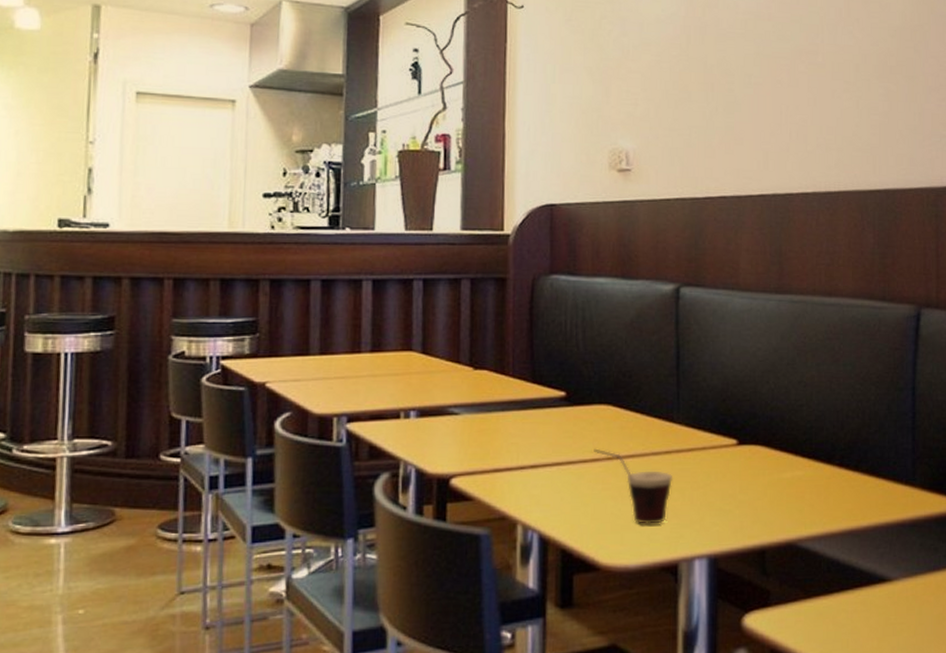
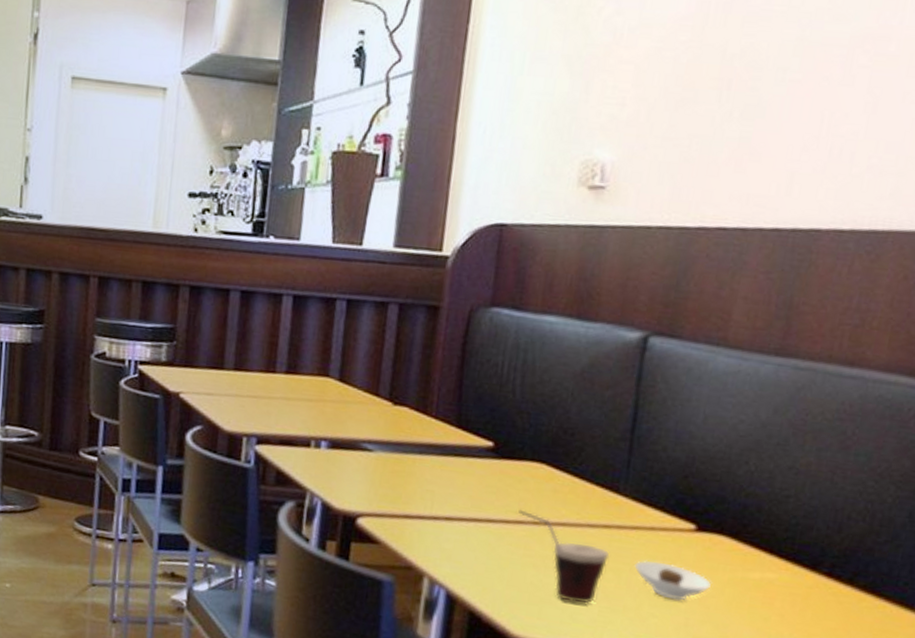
saucer: none [694,476,755,507] -> present [634,560,711,601]

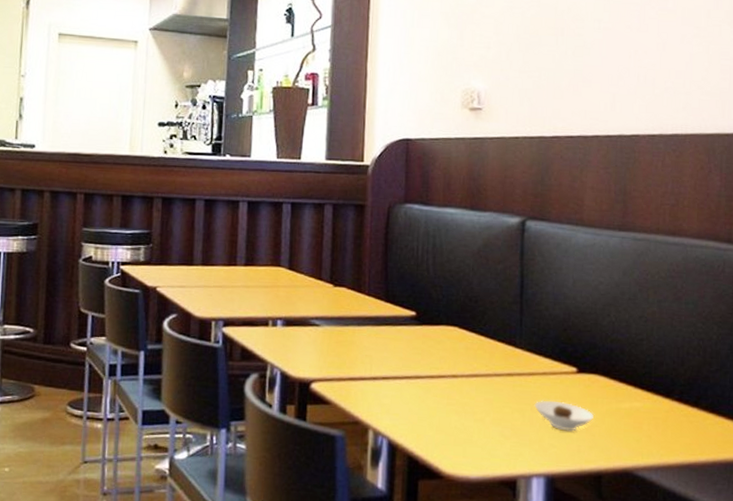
cup: present [518,509,610,604] -> none [440,366,514,441]

